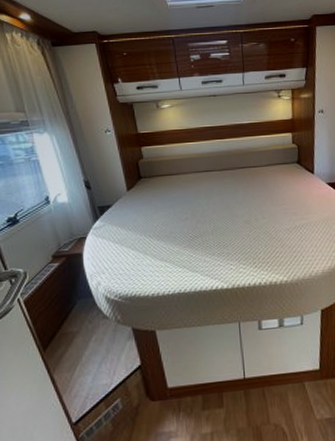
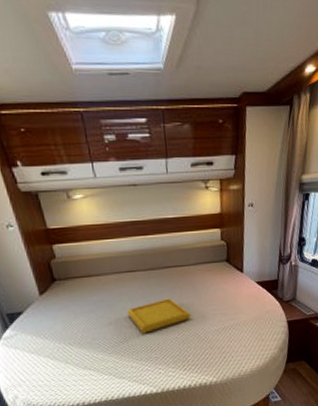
serving tray: none [203,196,263,229] -> present [128,298,192,334]

